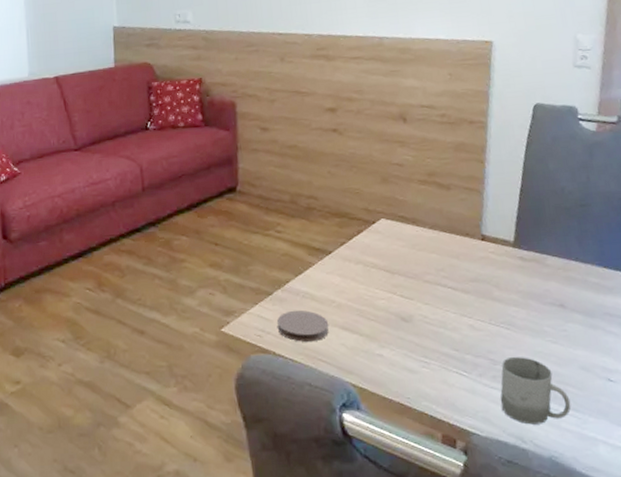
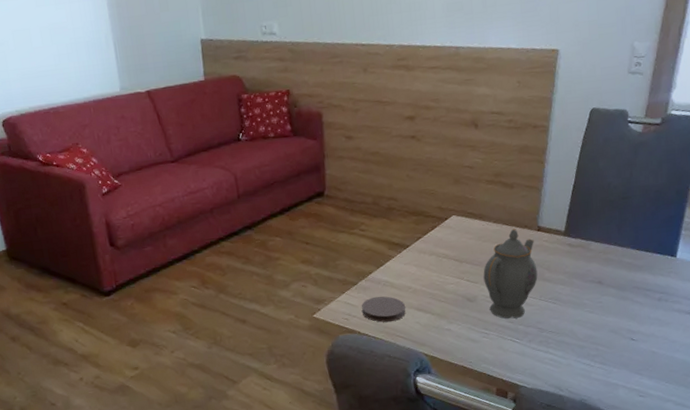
teapot: none [419,237,486,346] -> present [483,229,538,319]
cup: present [500,356,572,425] -> none [544,324,600,377]

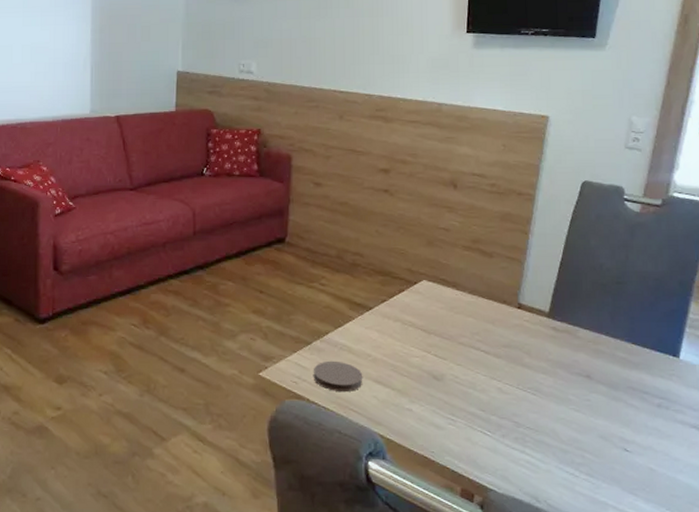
teapot: present [483,229,538,319] -> none [453,303,516,407]

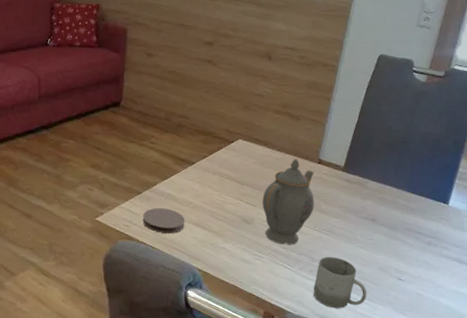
teapot: none [453,303,516,407] -> present [262,159,315,245]
cup: none [520,420,587,486] -> present [313,256,367,308]

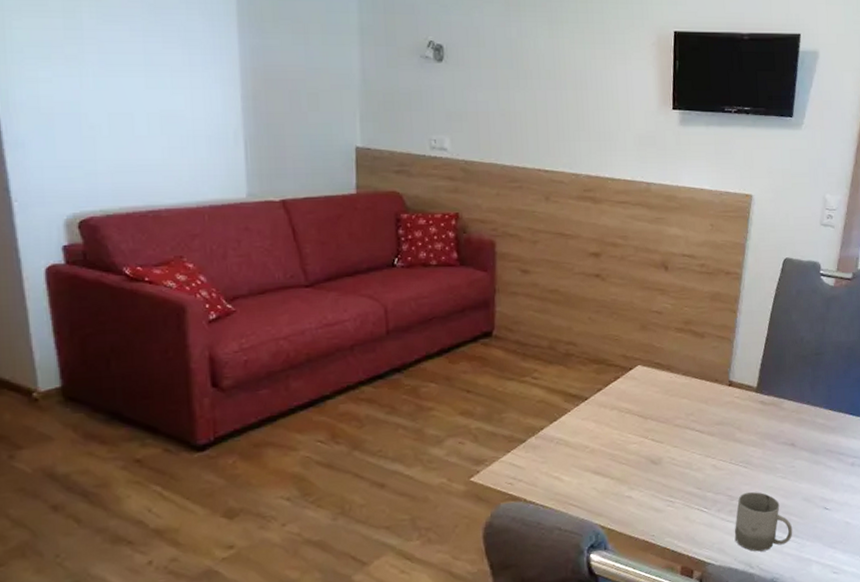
coaster: present [142,207,185,233] -> none [529,456,582,488]
teapot: present [262,159,315,245] -> none [669,383,728,485]

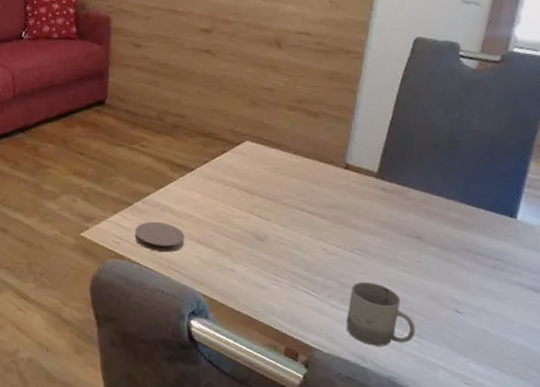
coaster: none [529,456,582,488] -> present [134,221,185,252]

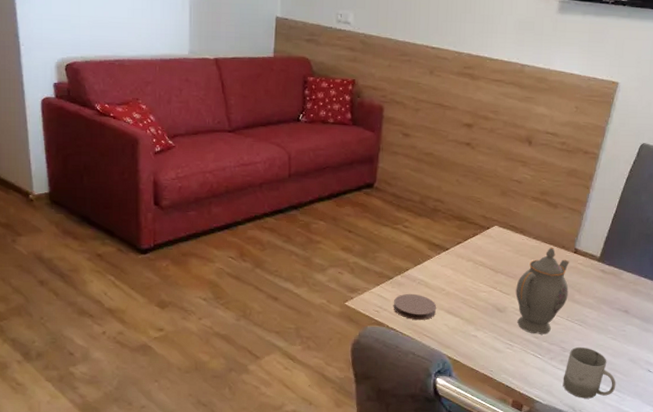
teapot: none [277,164,343,267] -> present [516,248,570,335]

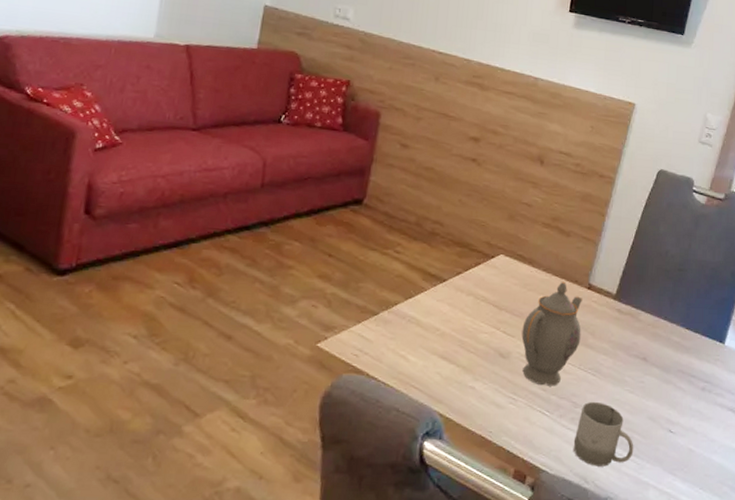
coaster: present [393,293,437,320] -> none [375,333,429,367]

